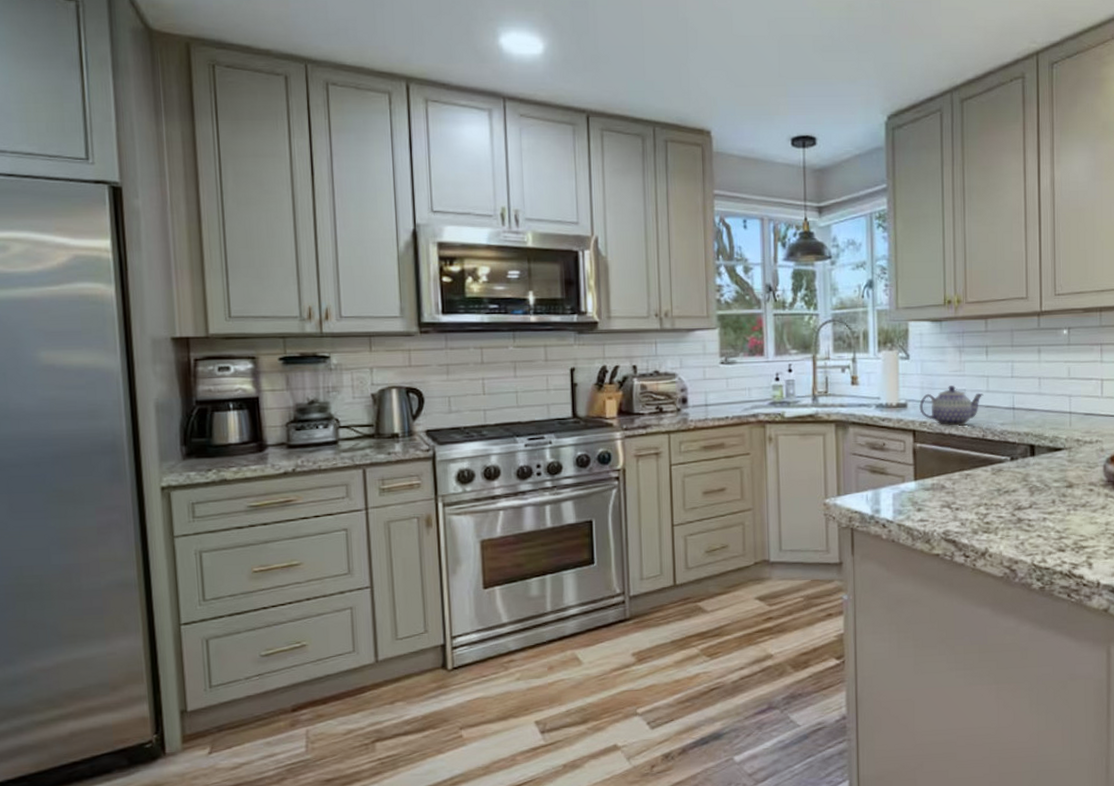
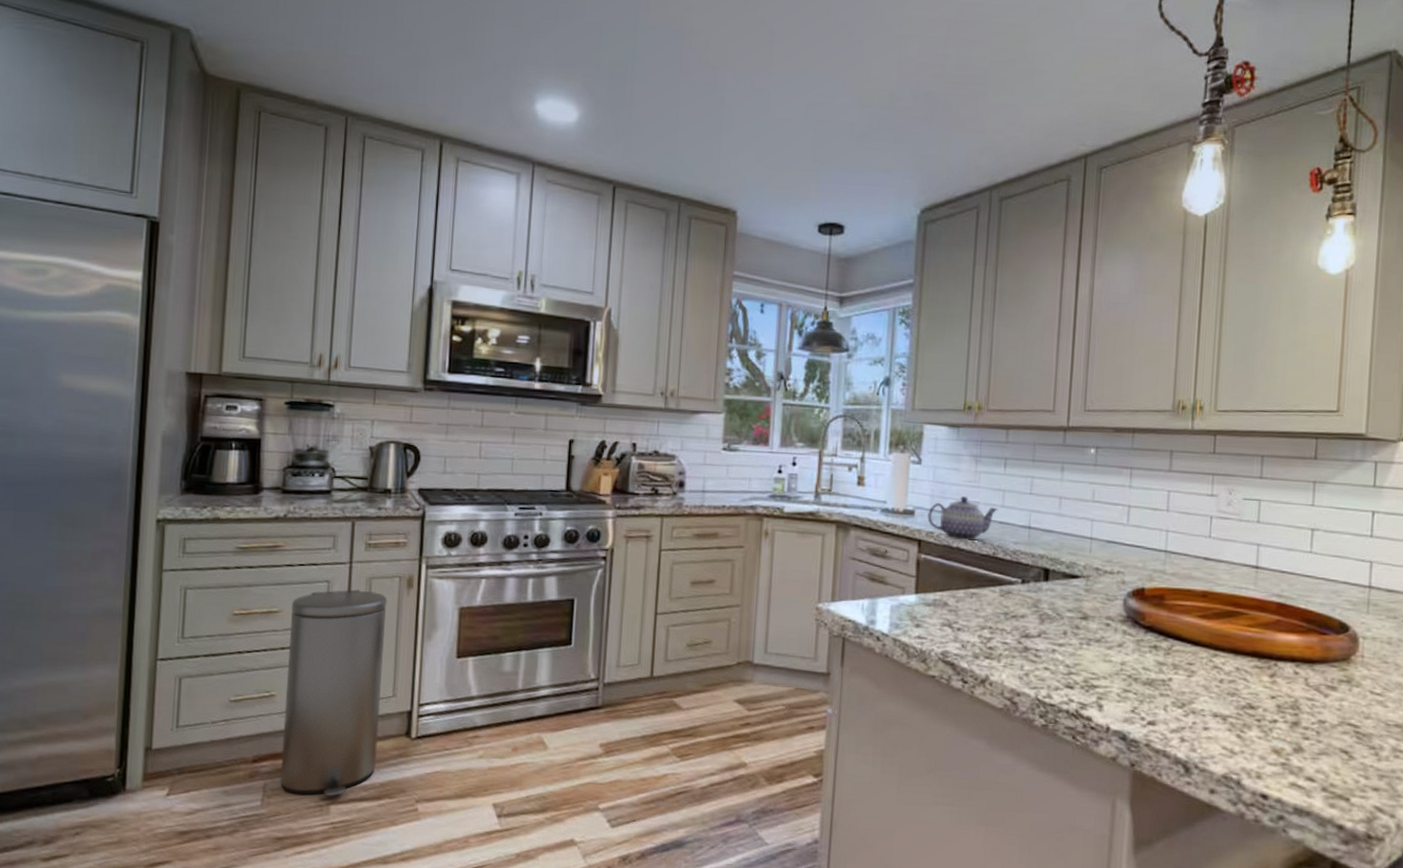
pedal bin: none [311,534,416,737] -> present [280,589,388,797]

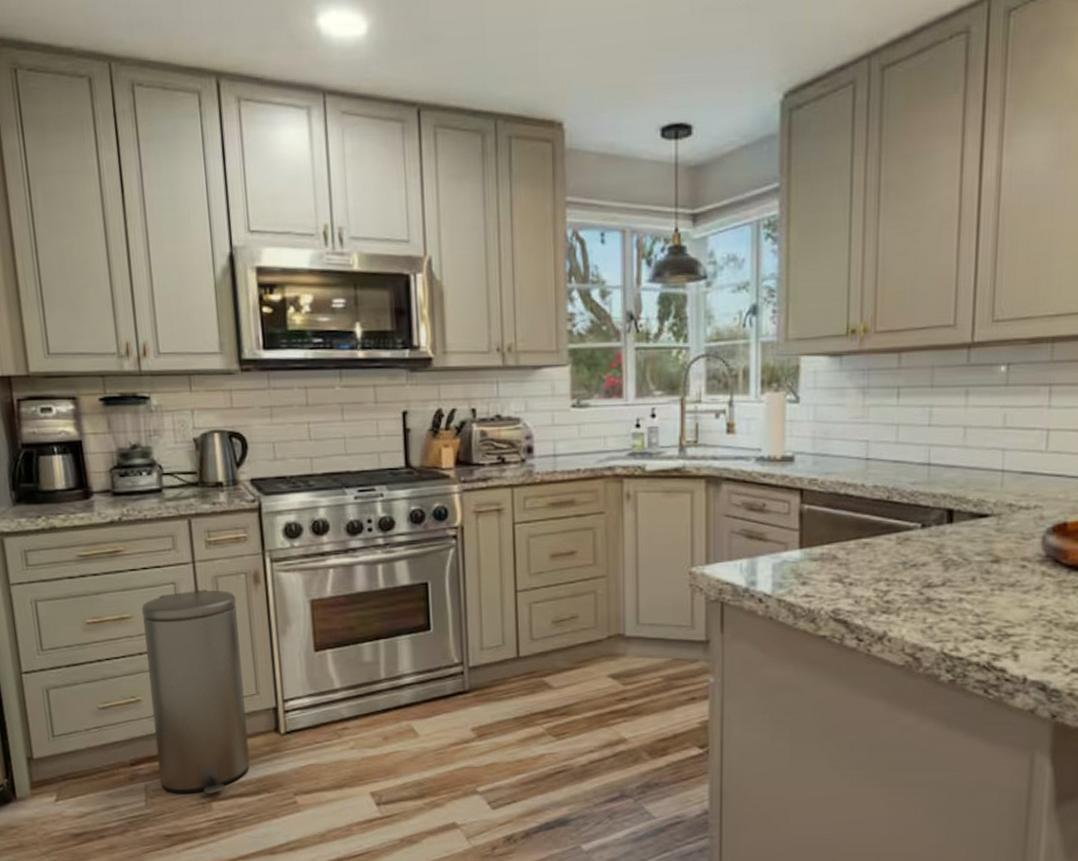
teapot: present [927,496,998,541] -> none [809,435,891,485]

